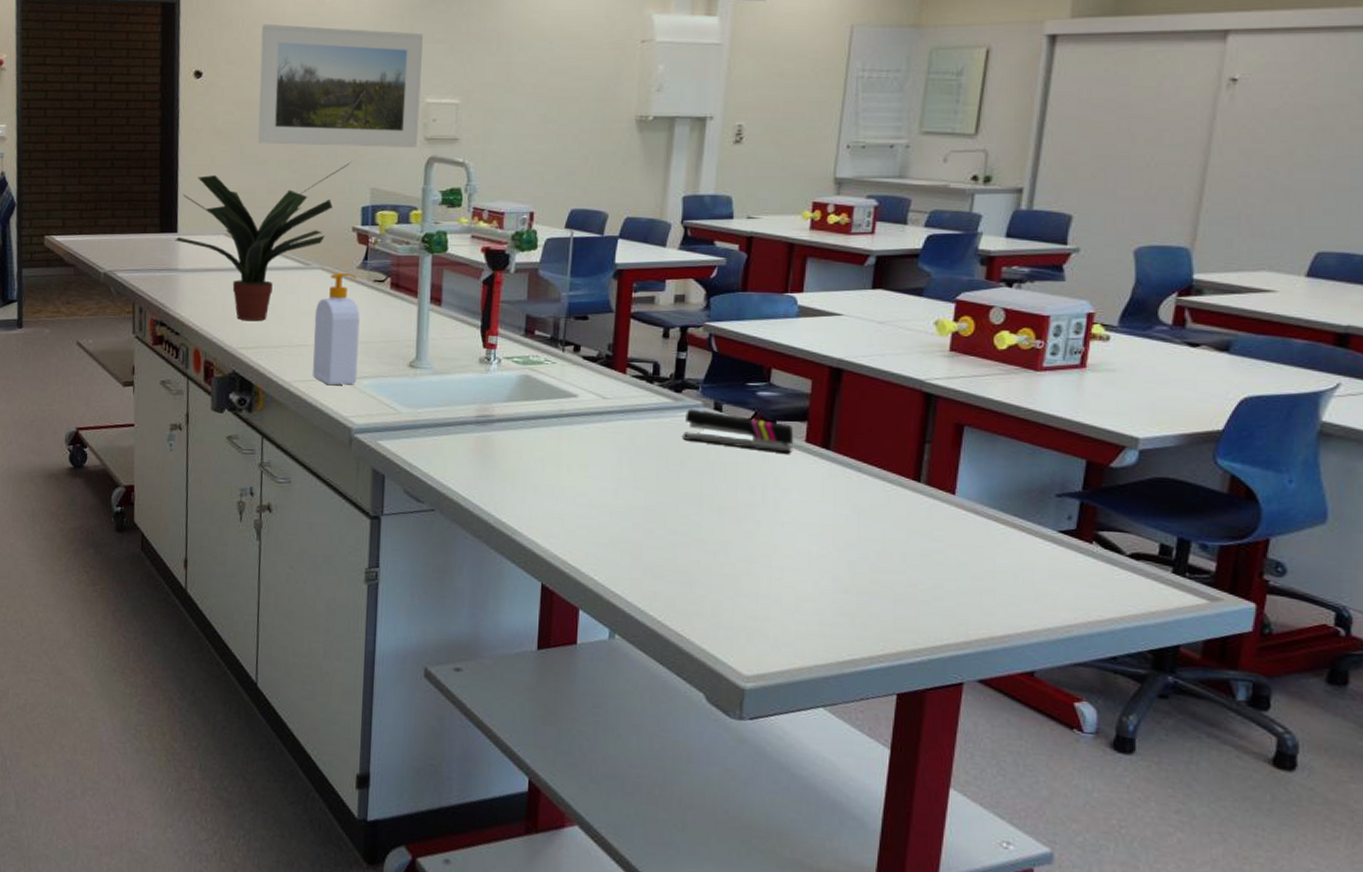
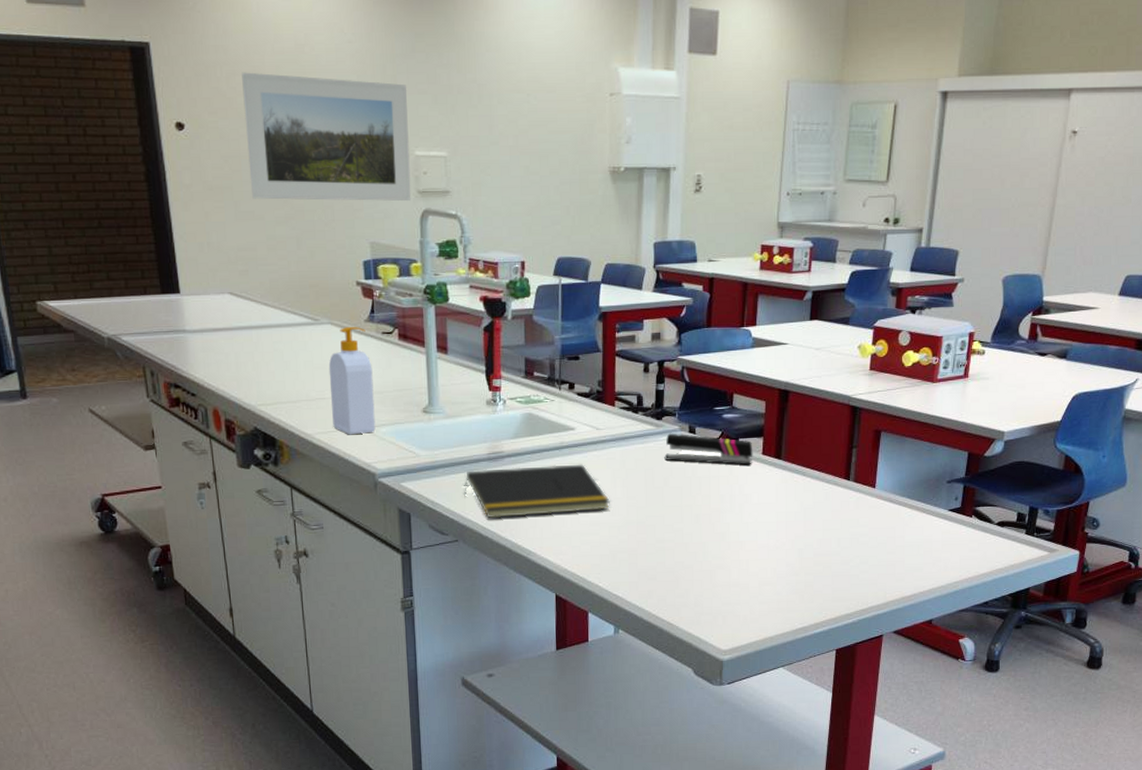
potted plant: present [175,162,351,322] -> none [178,217,348,379]
notepad: none [446,433,614,492] -> present [464,464,610,518]

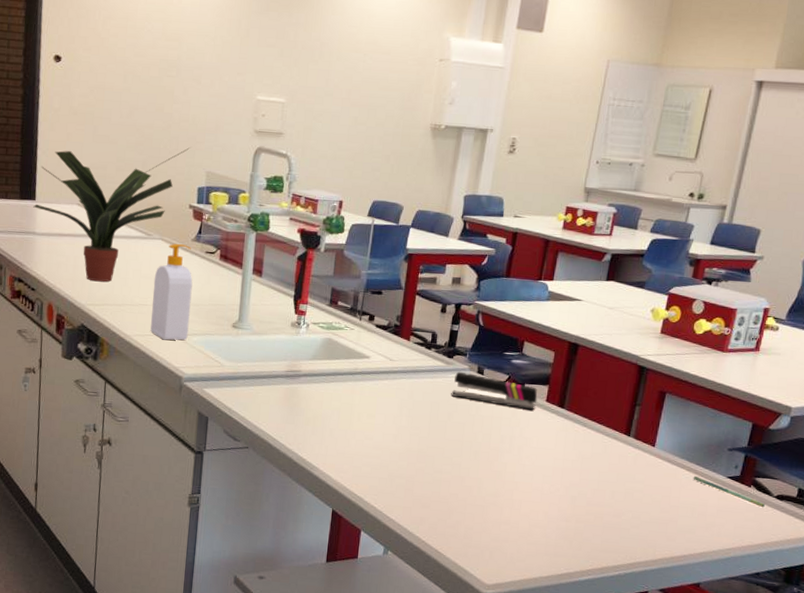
potted plant: none [178,217,348,379] -> present [33,147,190,282]
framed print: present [242,72,411,202] -> none [110,17,257,139]
notepad: present [464,464,610,518] -> none [260,385,395,436]
pen: none [915,512,987,537] -> present [693,475,765,508]

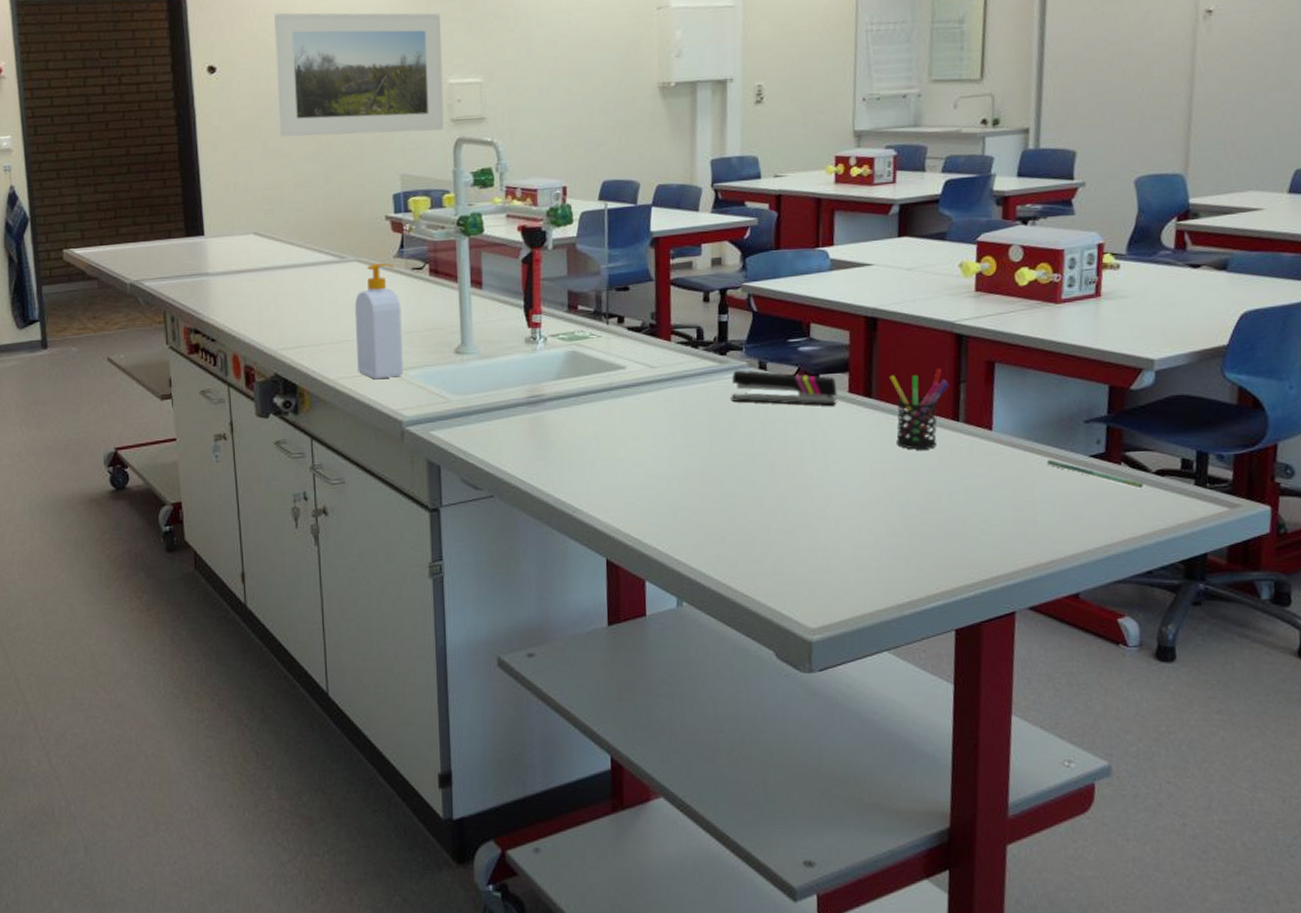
potted plant: present [33,147,190,282] -> none [202,149,378,321]
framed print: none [110,17,257,139] -> present [274,13,445,137]
pen holder: none [578,392,627,456] -> present [890,369,950,450]

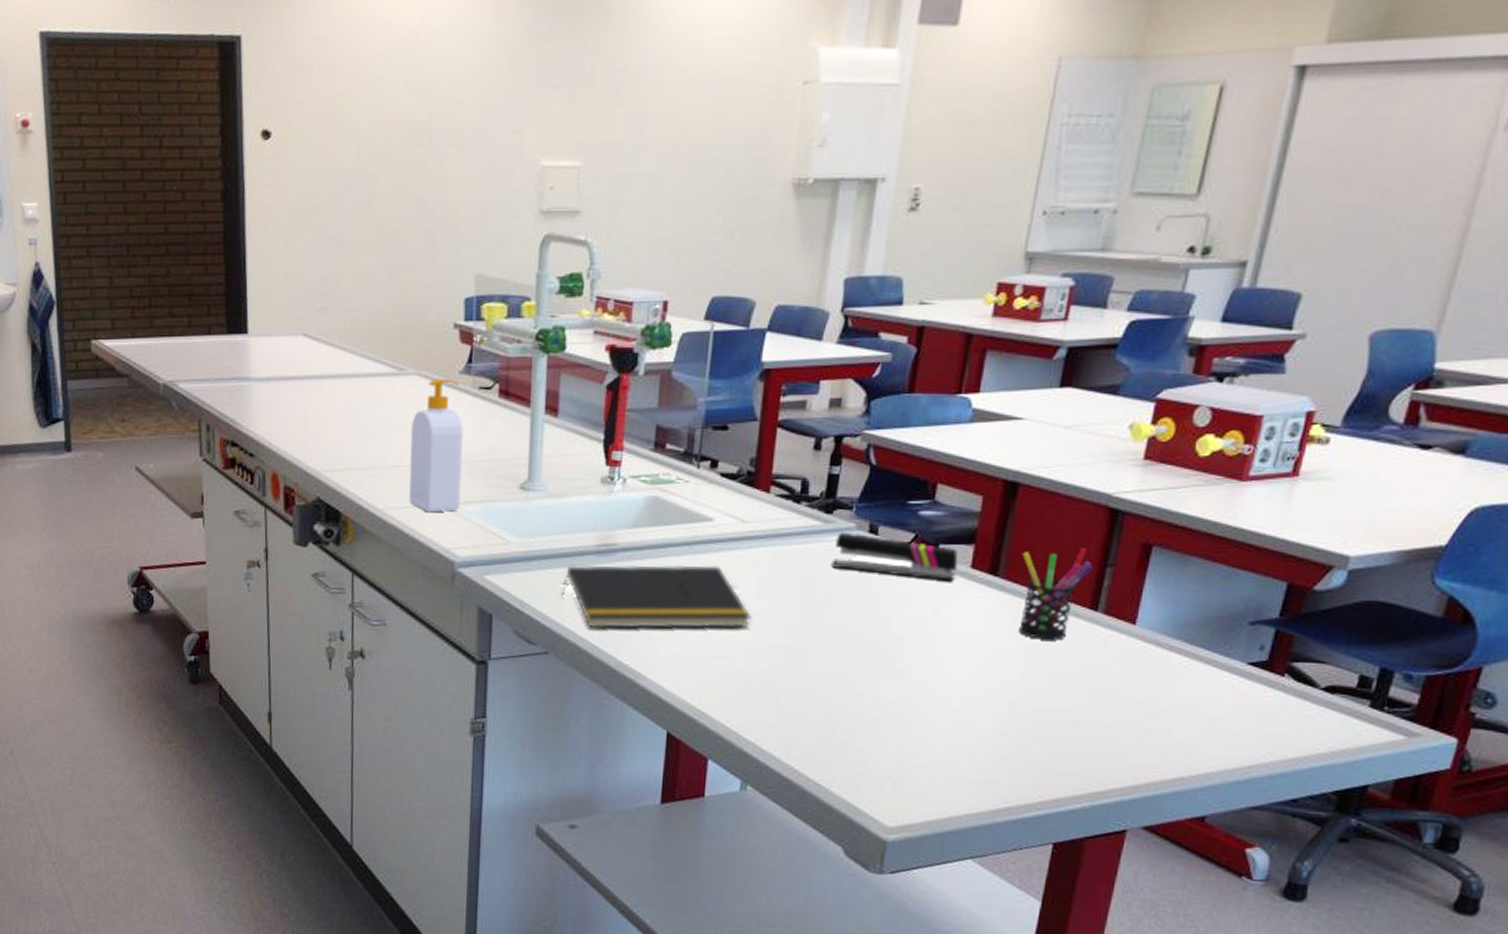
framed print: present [274,13,445,137] -> none [340,67,538,224]
notepad: none [500,407,669,471] -> present [562,564,751,629]
pen: present [1046,459,1143,489] -> none [1194,663,1306,706]

